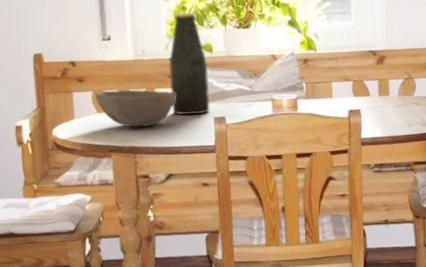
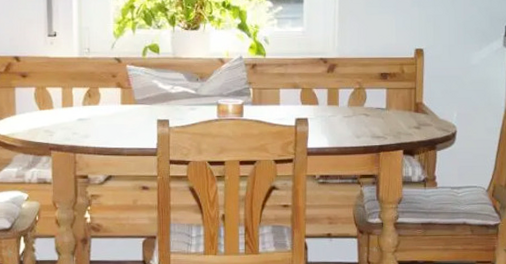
bowl: present [95,89,176,127] -> none [38,87,119,126]
bottle: present [169,12,210,116] -> none [114,12,154,116]

